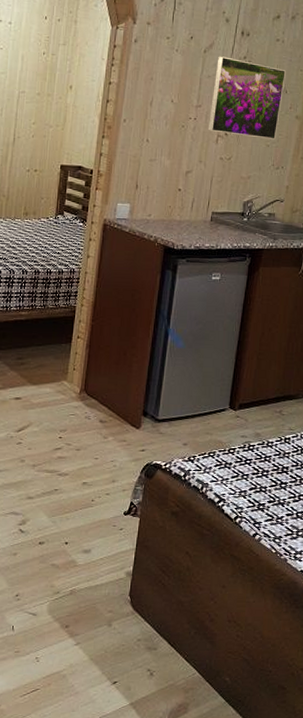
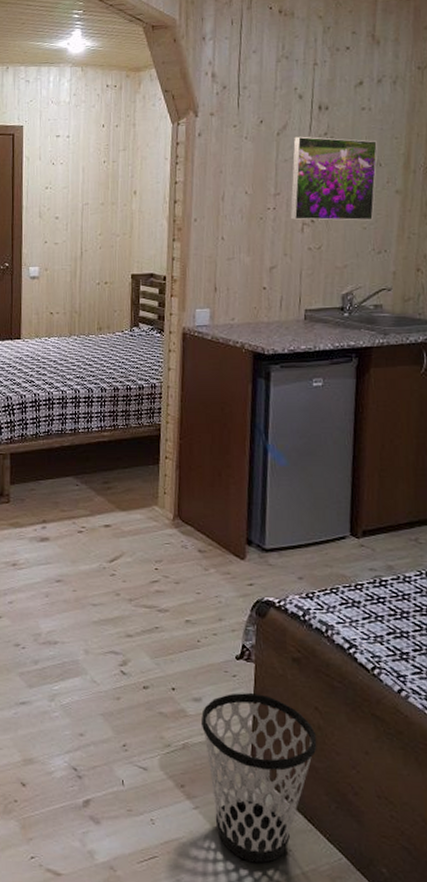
wastebasket: none [88,542,185,685] -> present [200,692,317,864]

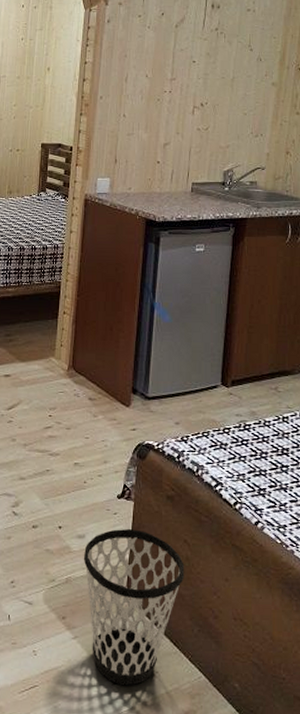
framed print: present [290,136,377,221] -> none [183,30,259,107]

